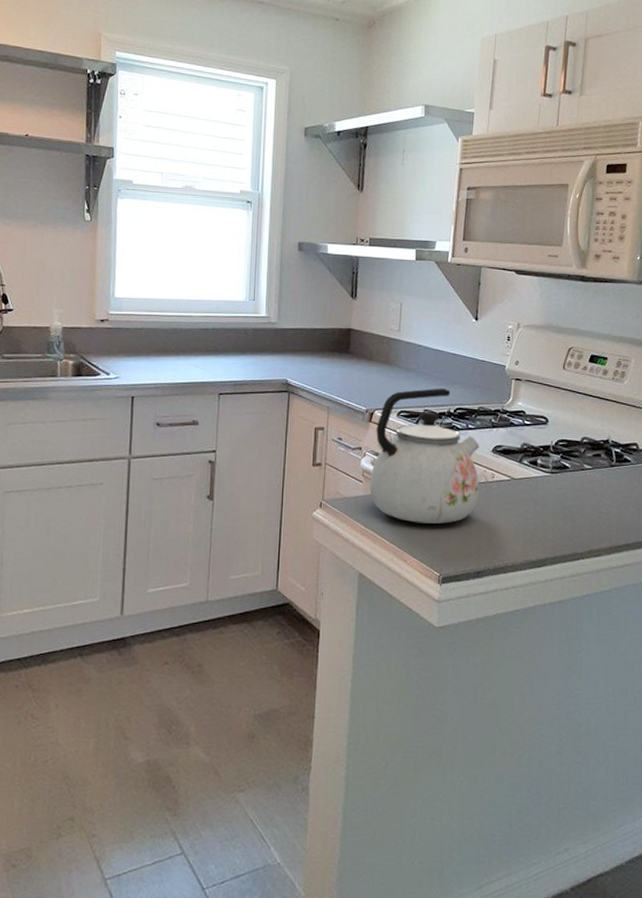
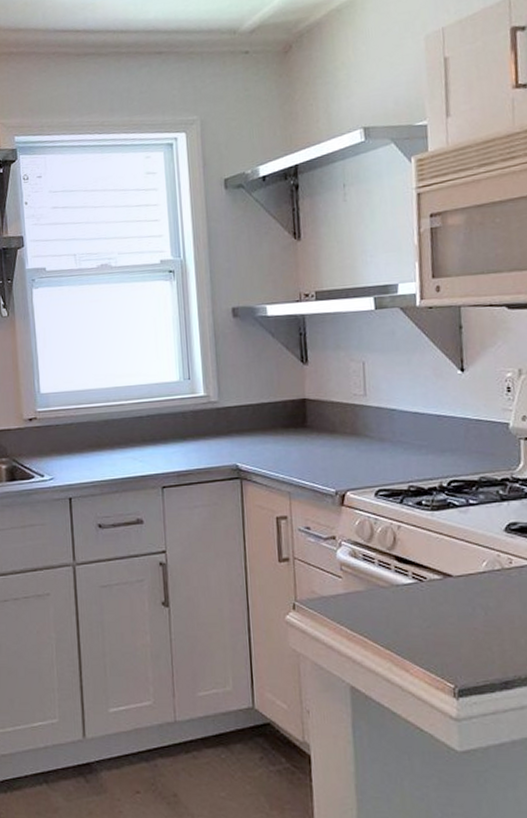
kettle: present [369,388,480,524] -> none [350,457,494,624]

